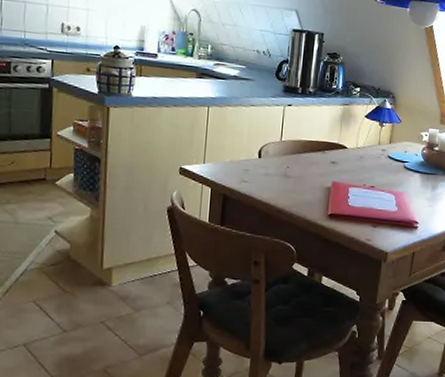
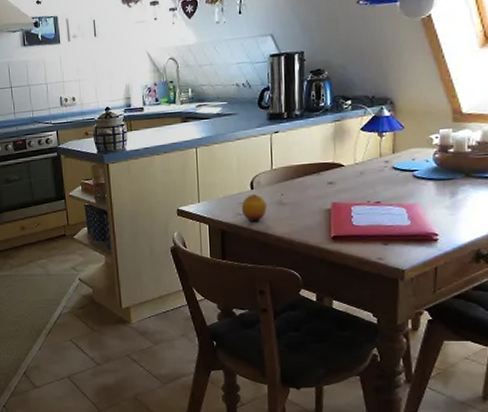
fruit: none [246,163,272,191] -> present [241,194,266,222]

